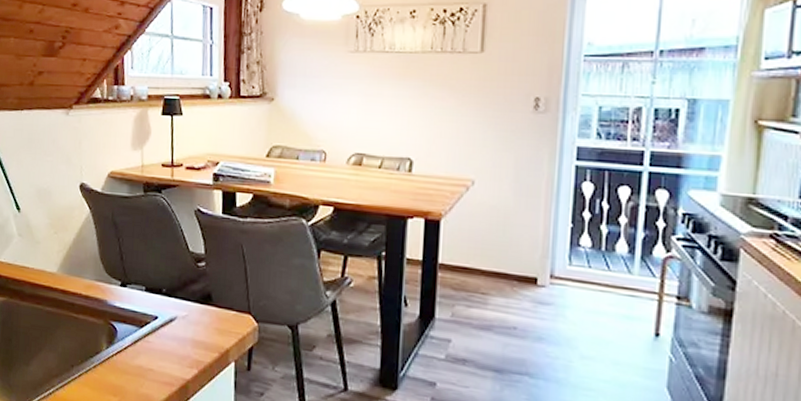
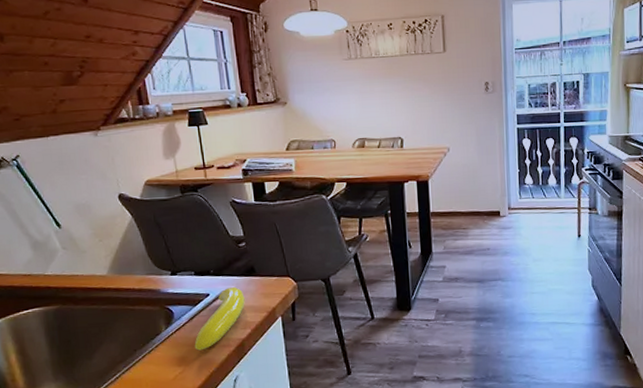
banana: none [134,313,196,383] -> present [194,287,245,351]

